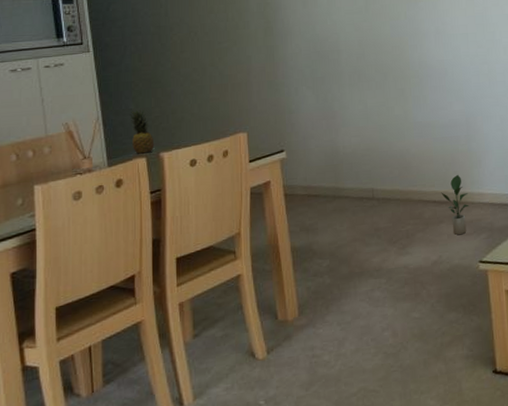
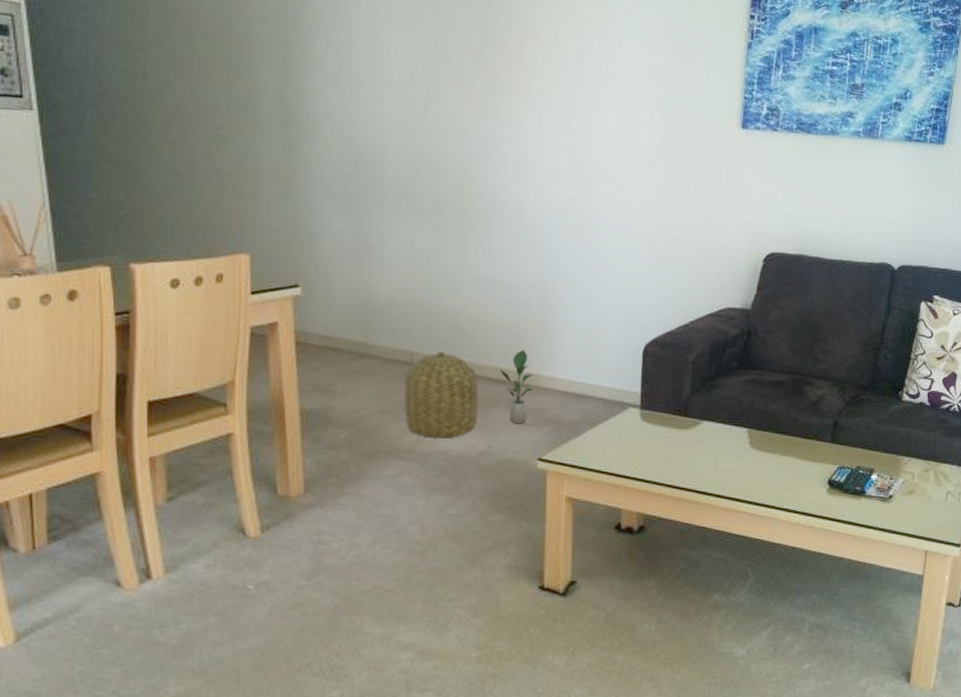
fruit: present [130,109,155,154] -> none [89,200,123,261]
basket: none [369,185,428,257] -> present [403,351,479,439]

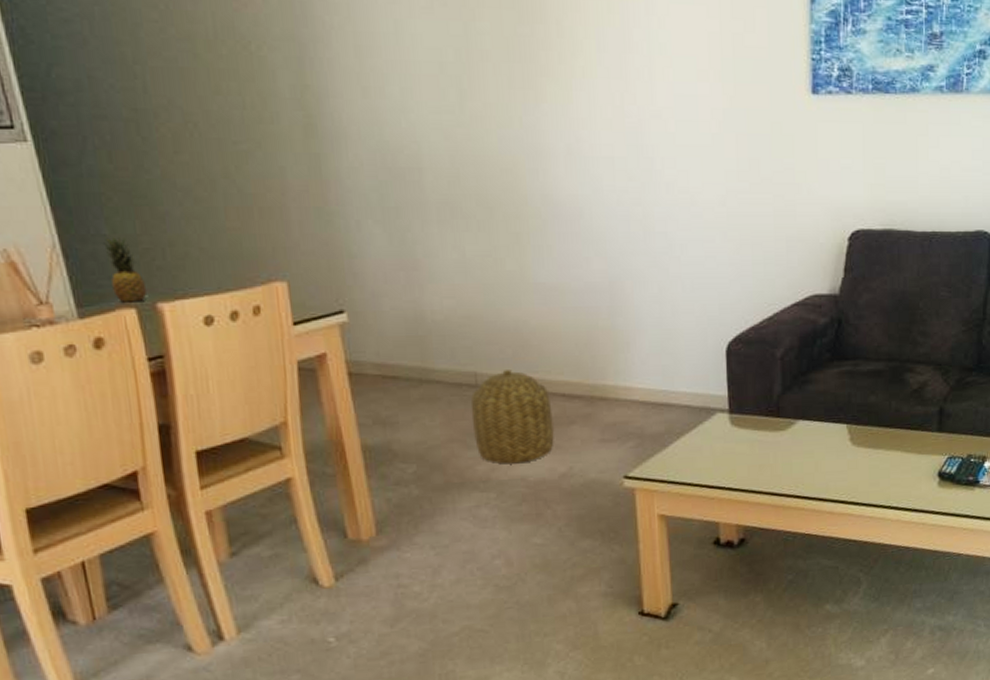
fruit: none [89,200,123,261] -> present [103,236,148,303]
potted plant: present [499,350,535,424] -> none [572,361,612,442]

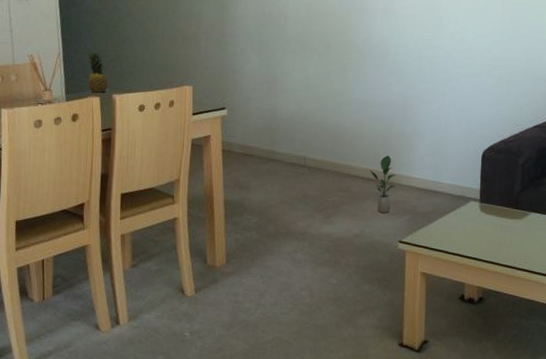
basket: present [470,370,554,465] -> none [298,157,354,224]
potted plant: none [572,361,612,442] -> present [370,155,397,214]

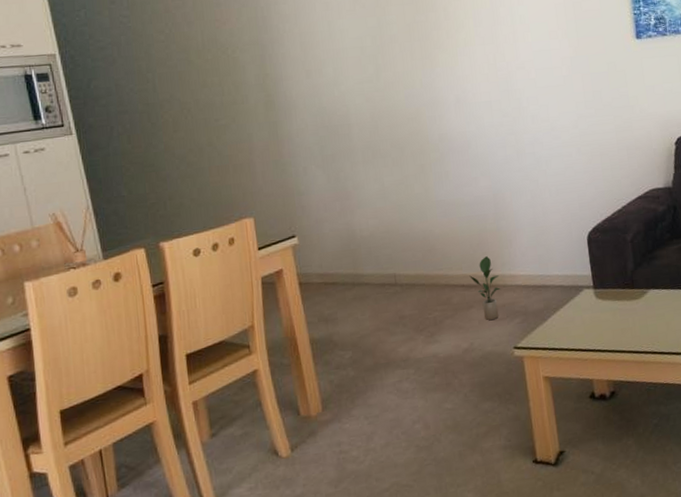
fruit: present [87,50,108,93] -> none [123,195,153,245]

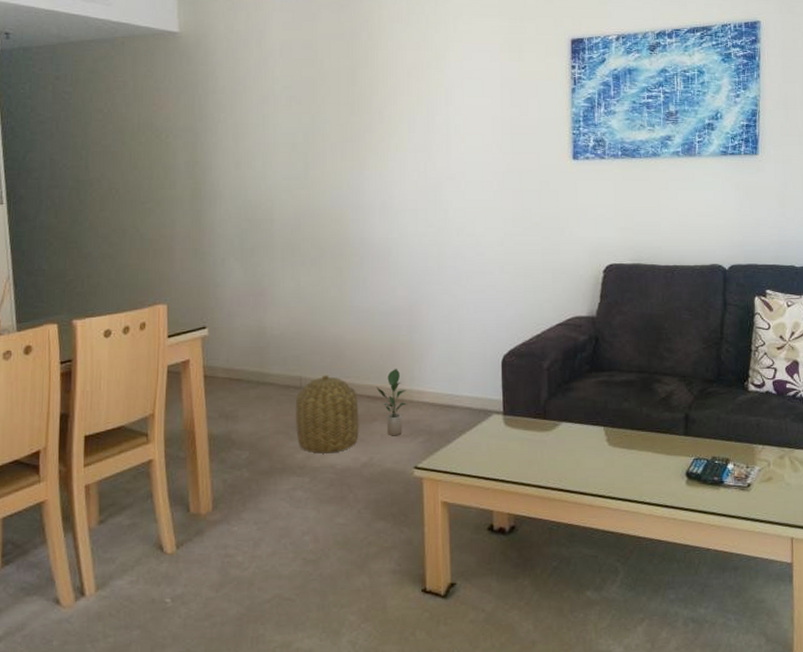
basket: none [392,269,458,346] -> present [295,375,359,454]

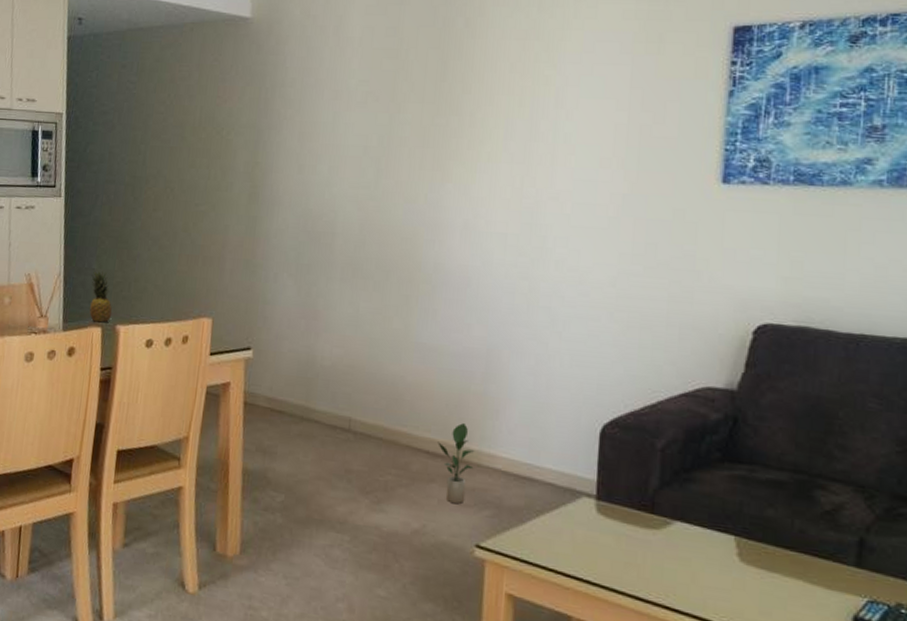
fruit: none [42,270,67,319] -> present [89,270,112,323]
basket: present [295,375,359,454] -> none [339,419,415,512]

